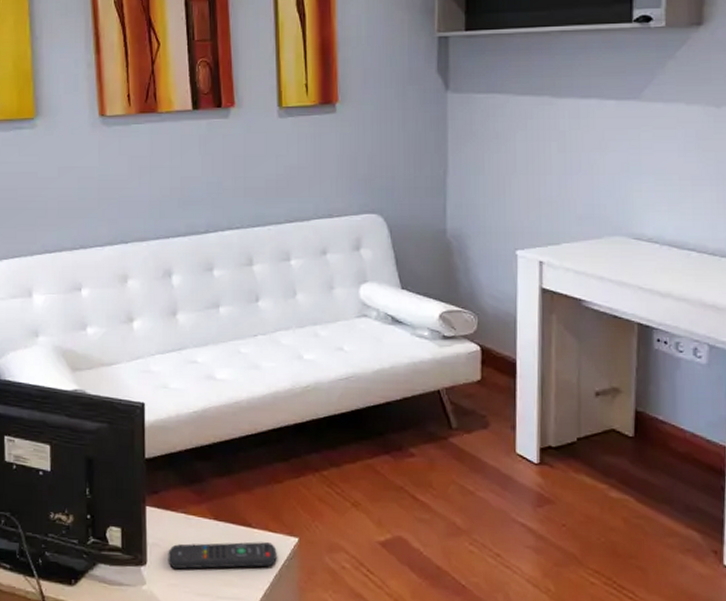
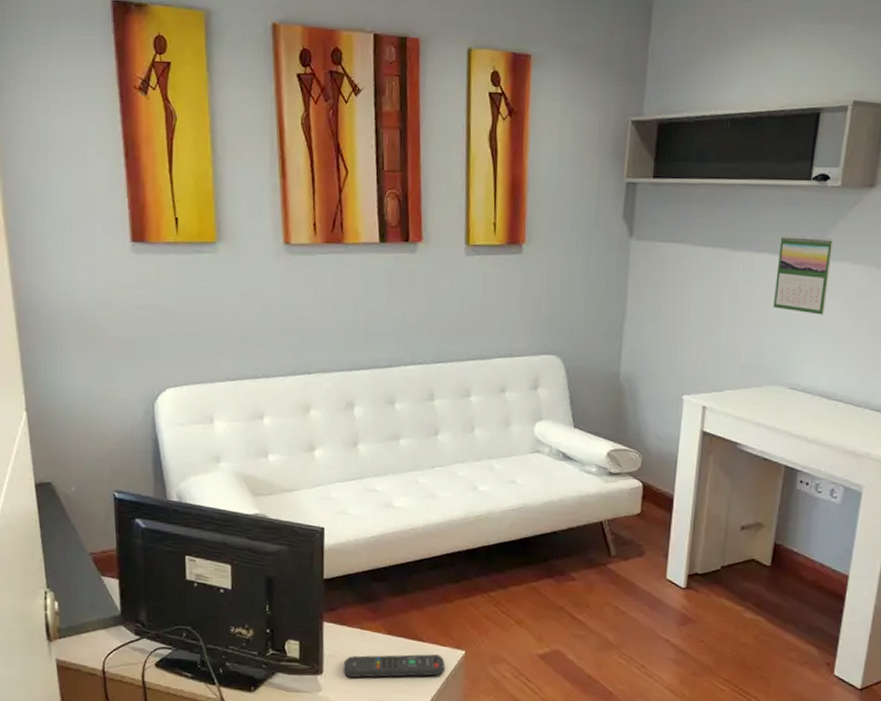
calendar: none [605,77,665,159] -> present [772,235,834,315]

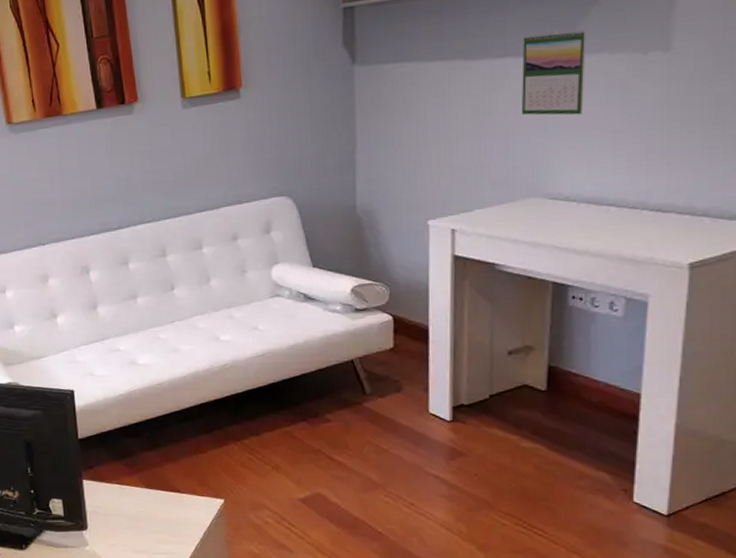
remote control: present [343,654,445,678] -> none [106,505,205,532]

